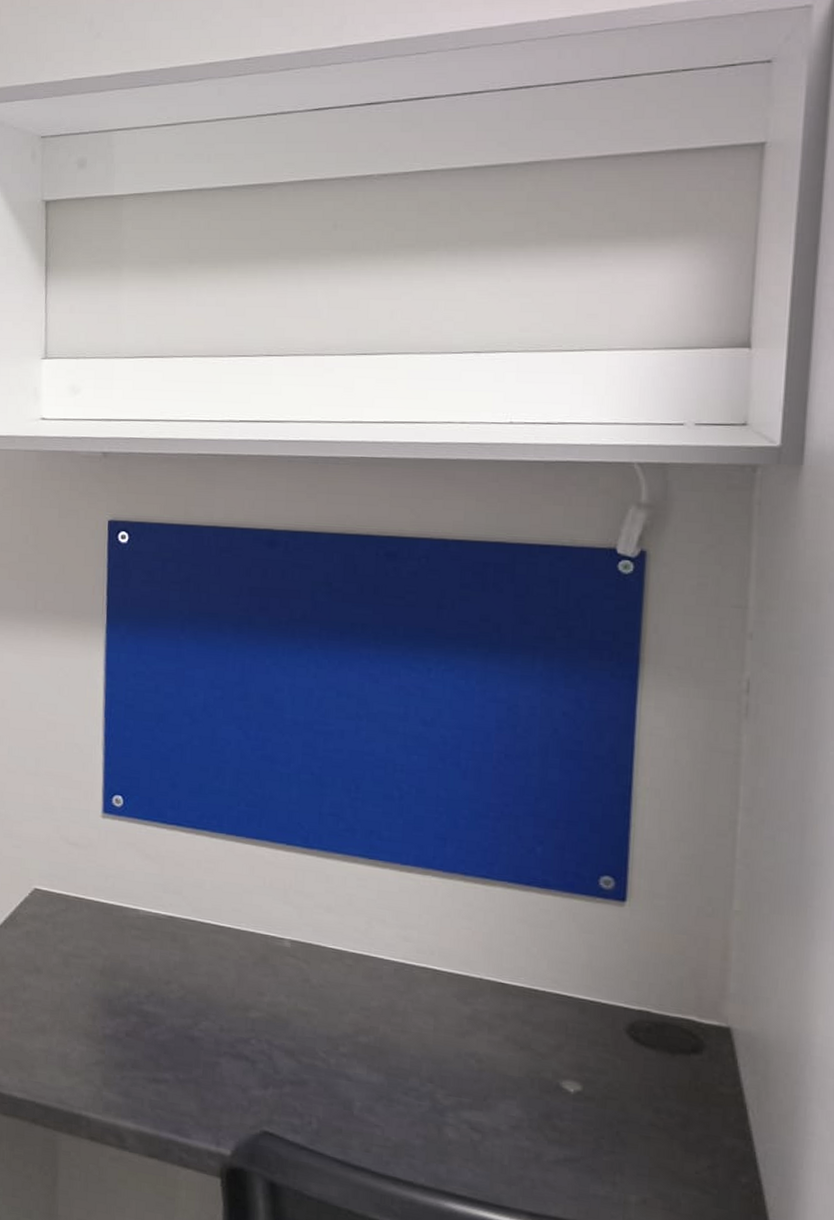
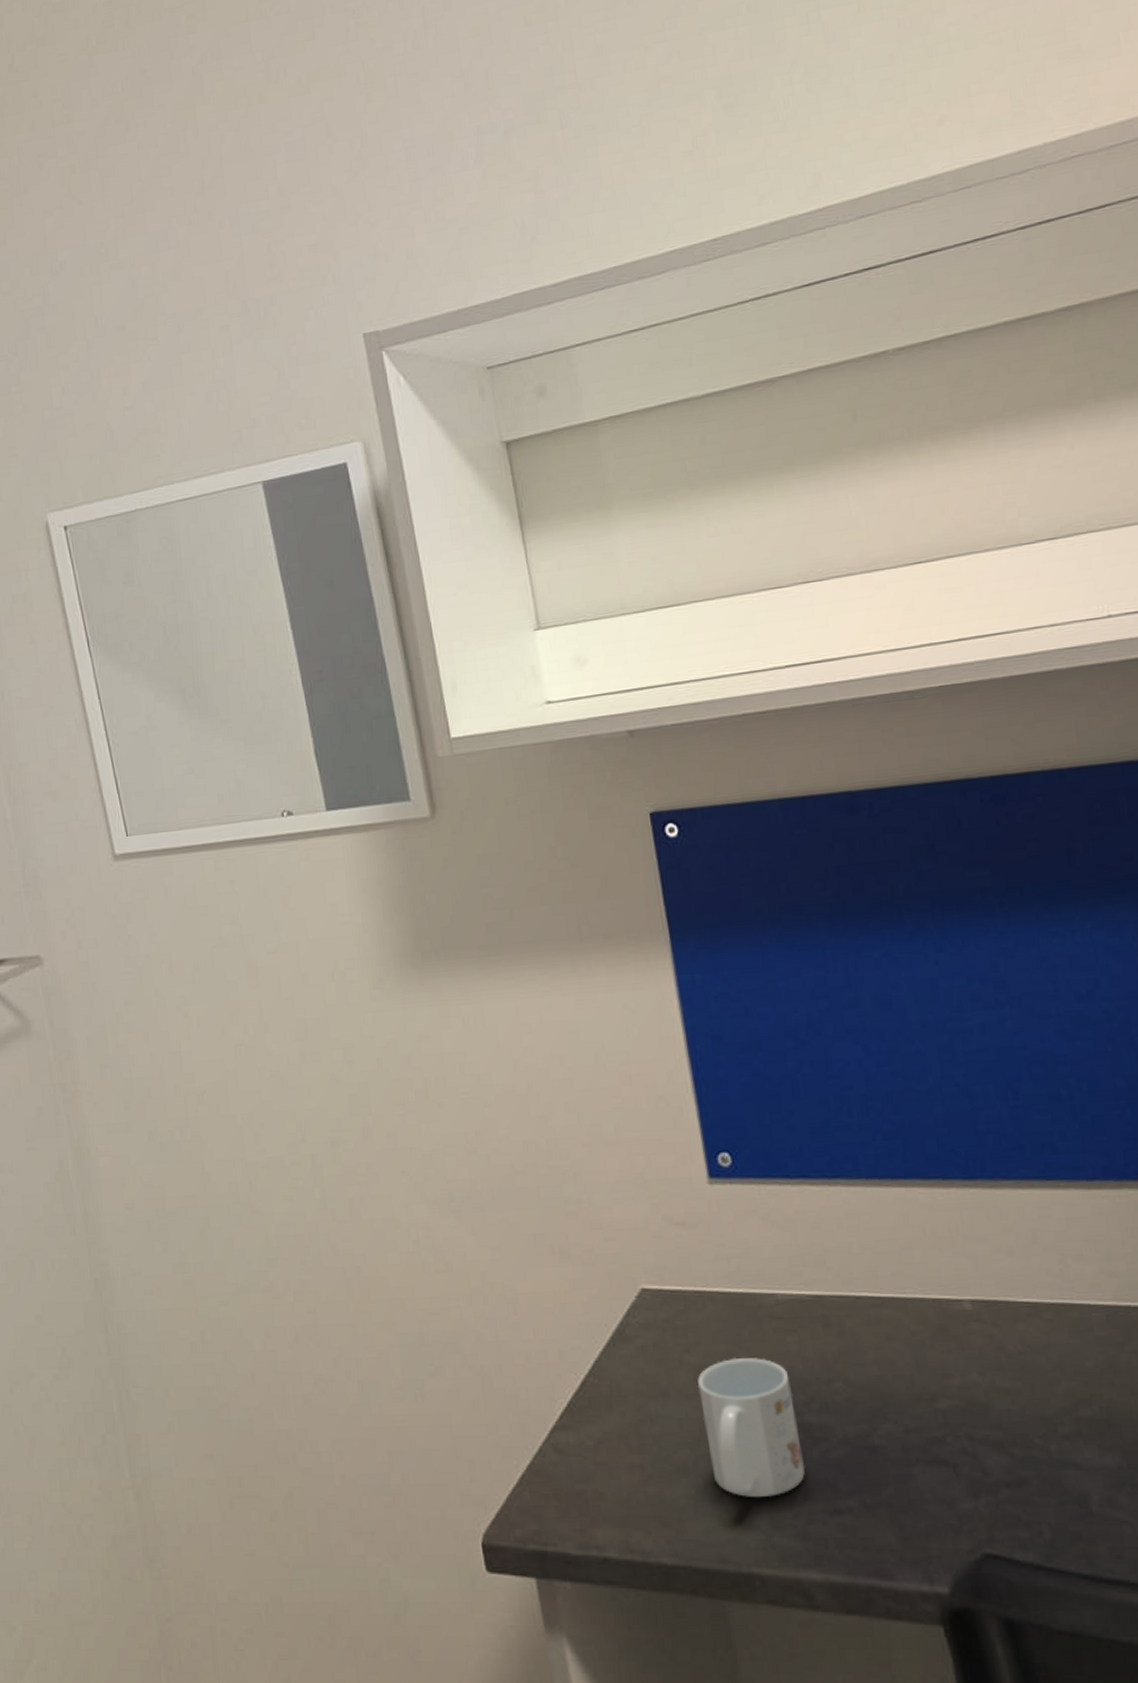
mug: none [64,952,138,1061] -> present [697,1357,806,1497]

